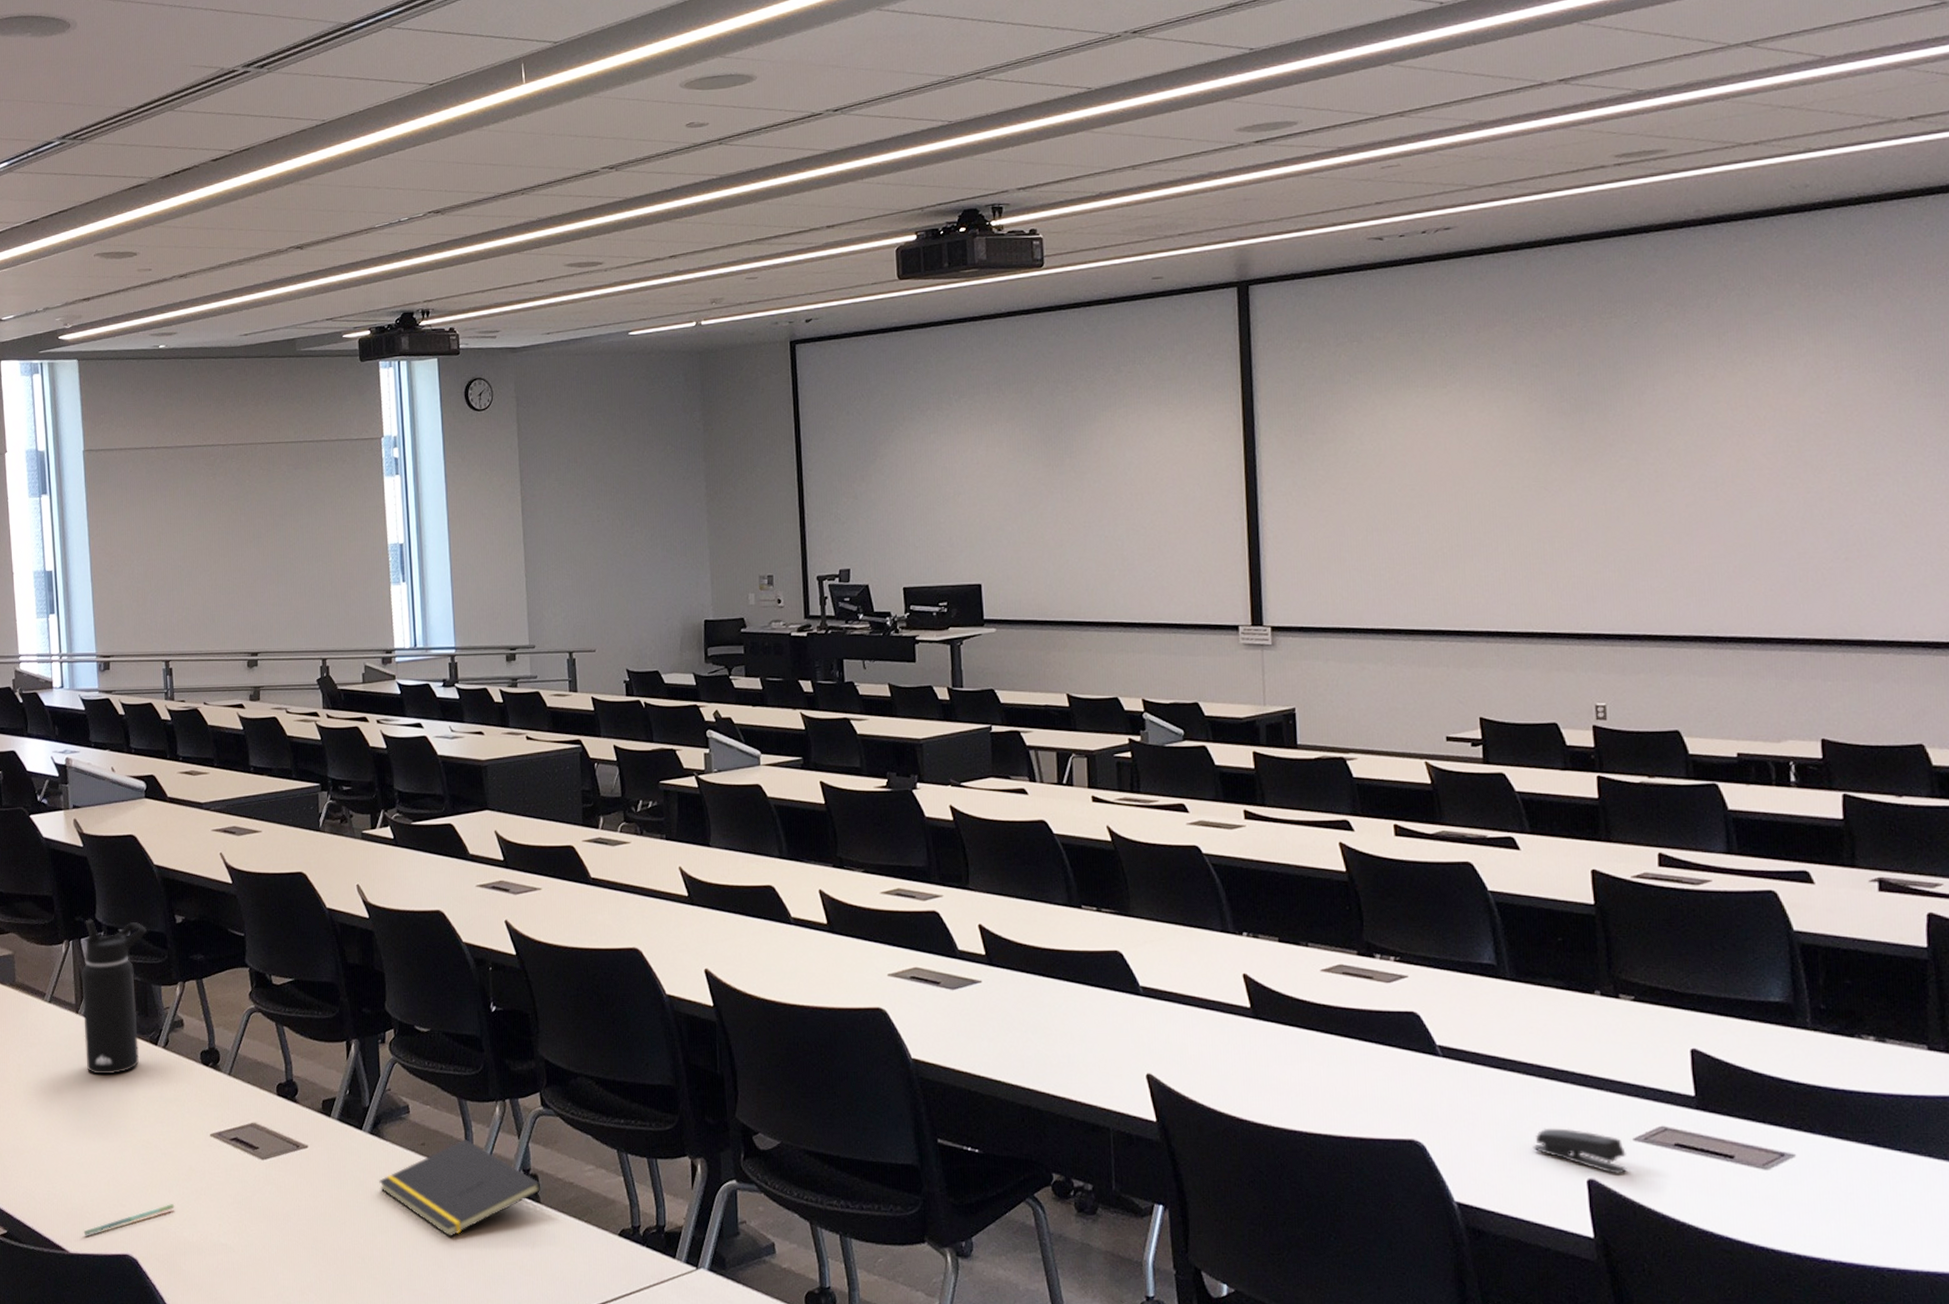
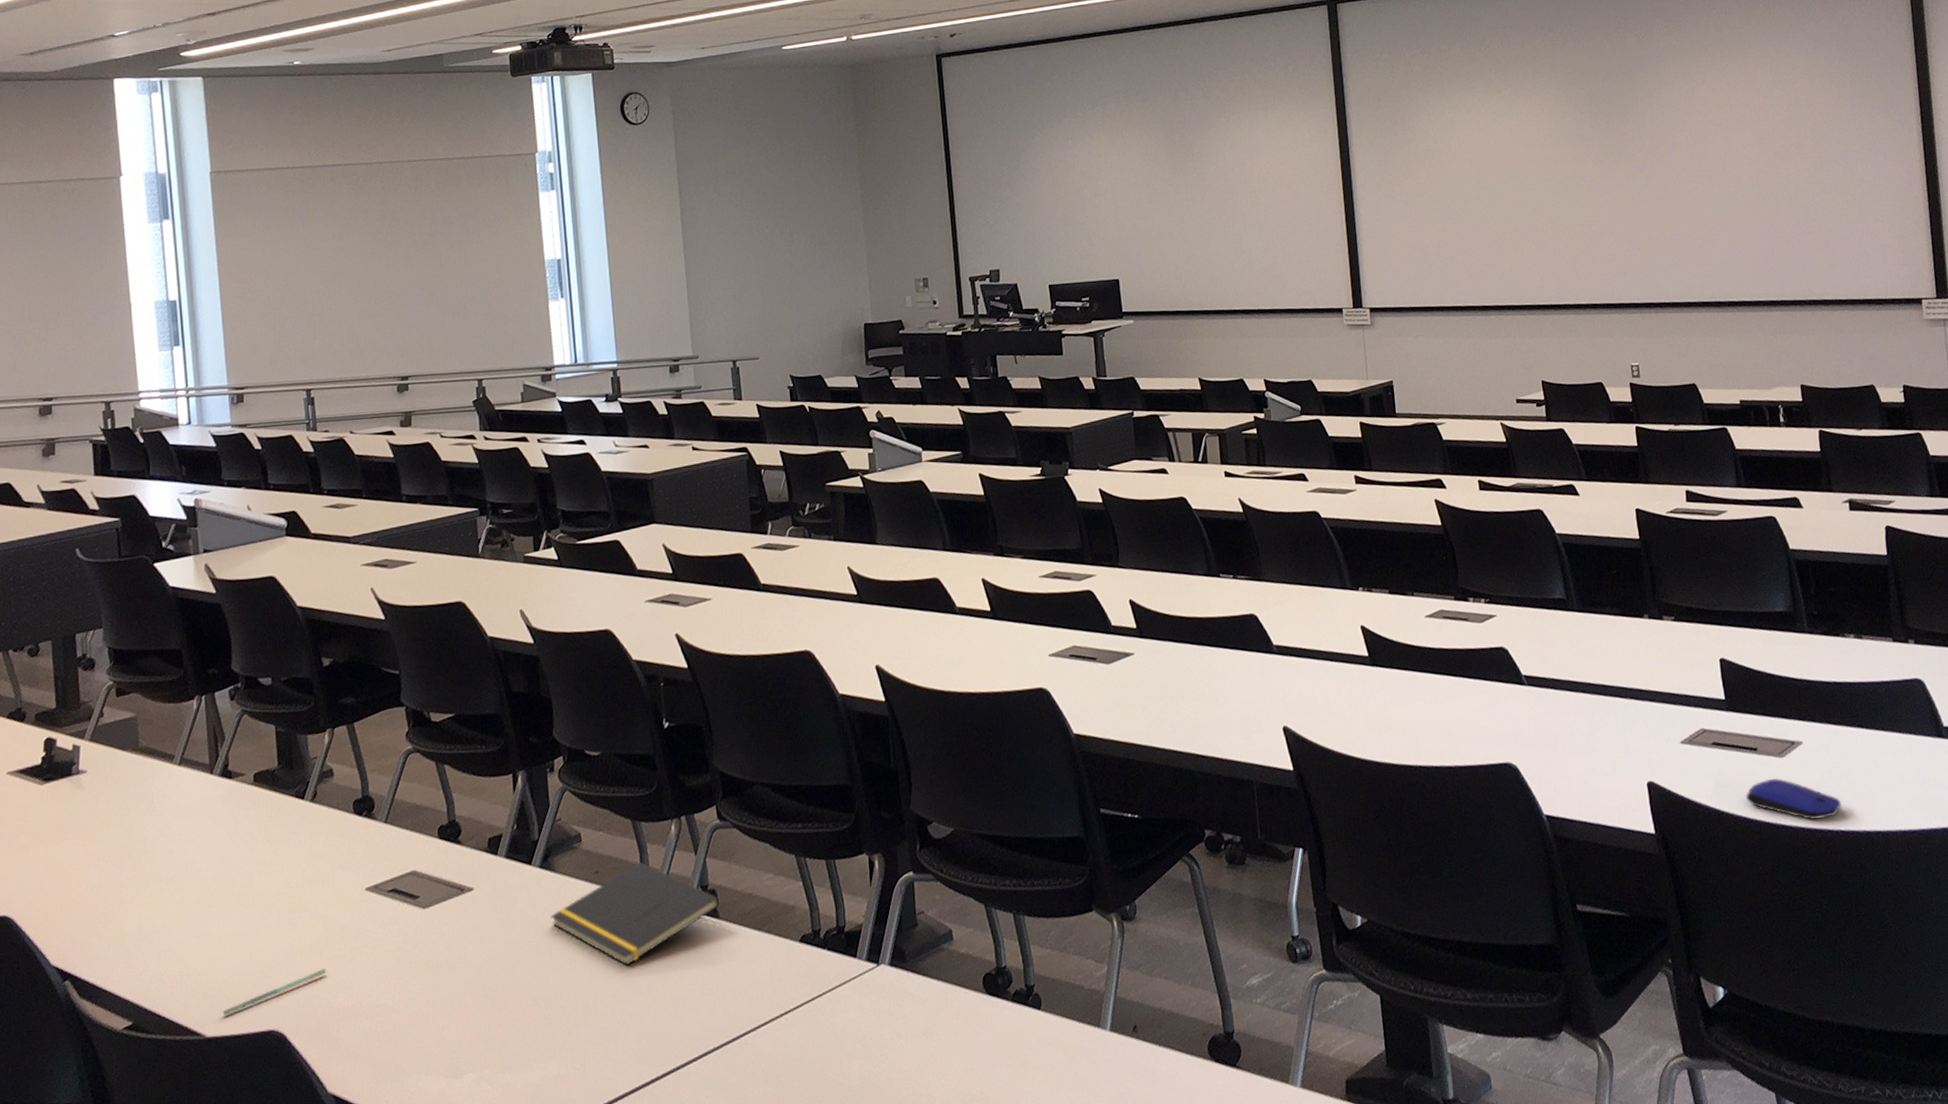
water bottle: present [81,918,147,1075] -> none [216,669,290,838]
stapler: present [1532,1128,1627,1174] -> none [1603,738,1677,775]
computer mouse: none [1715,1192,1843,1246] -> present [1746,777,1841,820]

